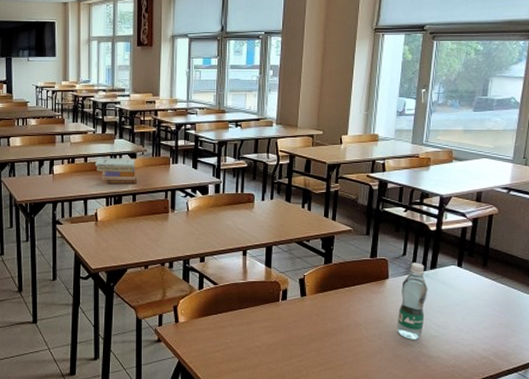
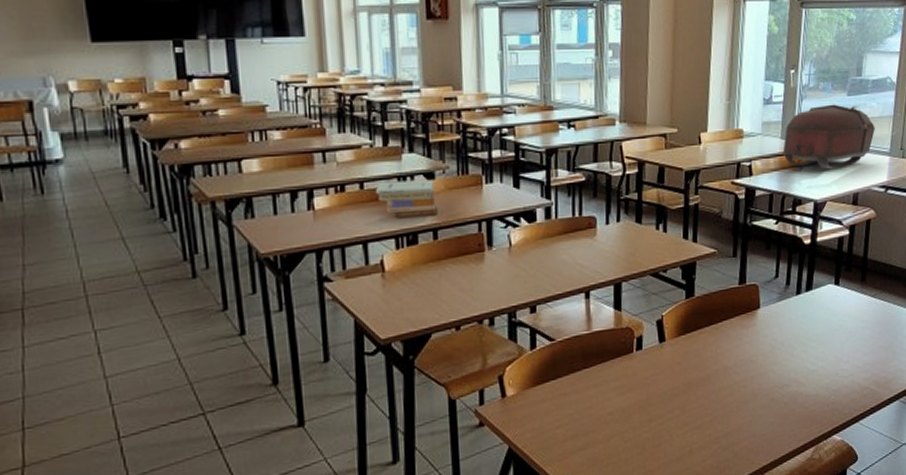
bottle: present [397,262,428,340] -> none [771,285,804,379]
backpack: none [413,118,499,171] -> present [783,104,875,170]

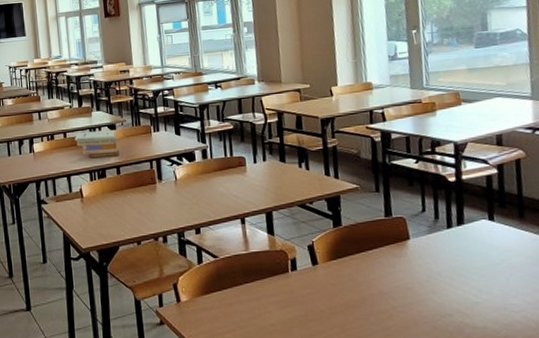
backpack: present [783,104,875,170] -> none [413,56,511,114]

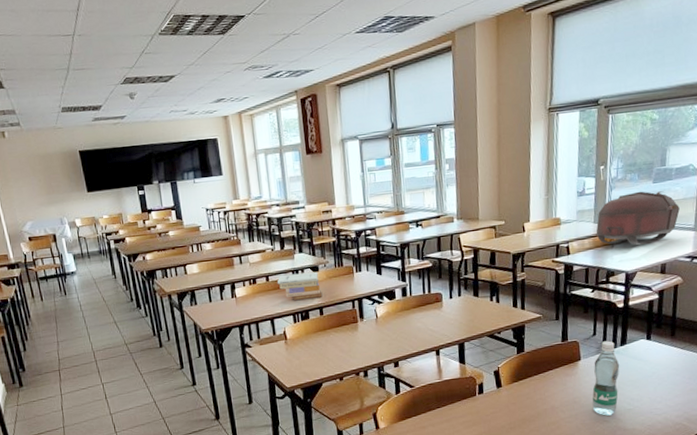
backpack: none [413,56,511,114] -> present [596,191,680,246]
bottle: none [426,219,461,308] -> present [592,341,620,416]

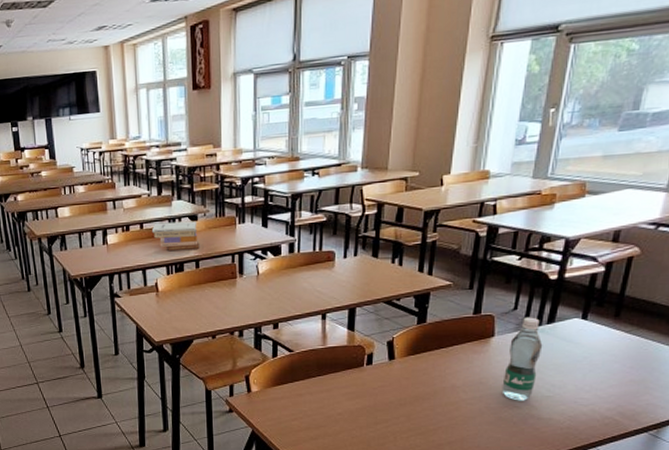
backpack: present [596,191,680,246] -> none [533,140,650,207]

